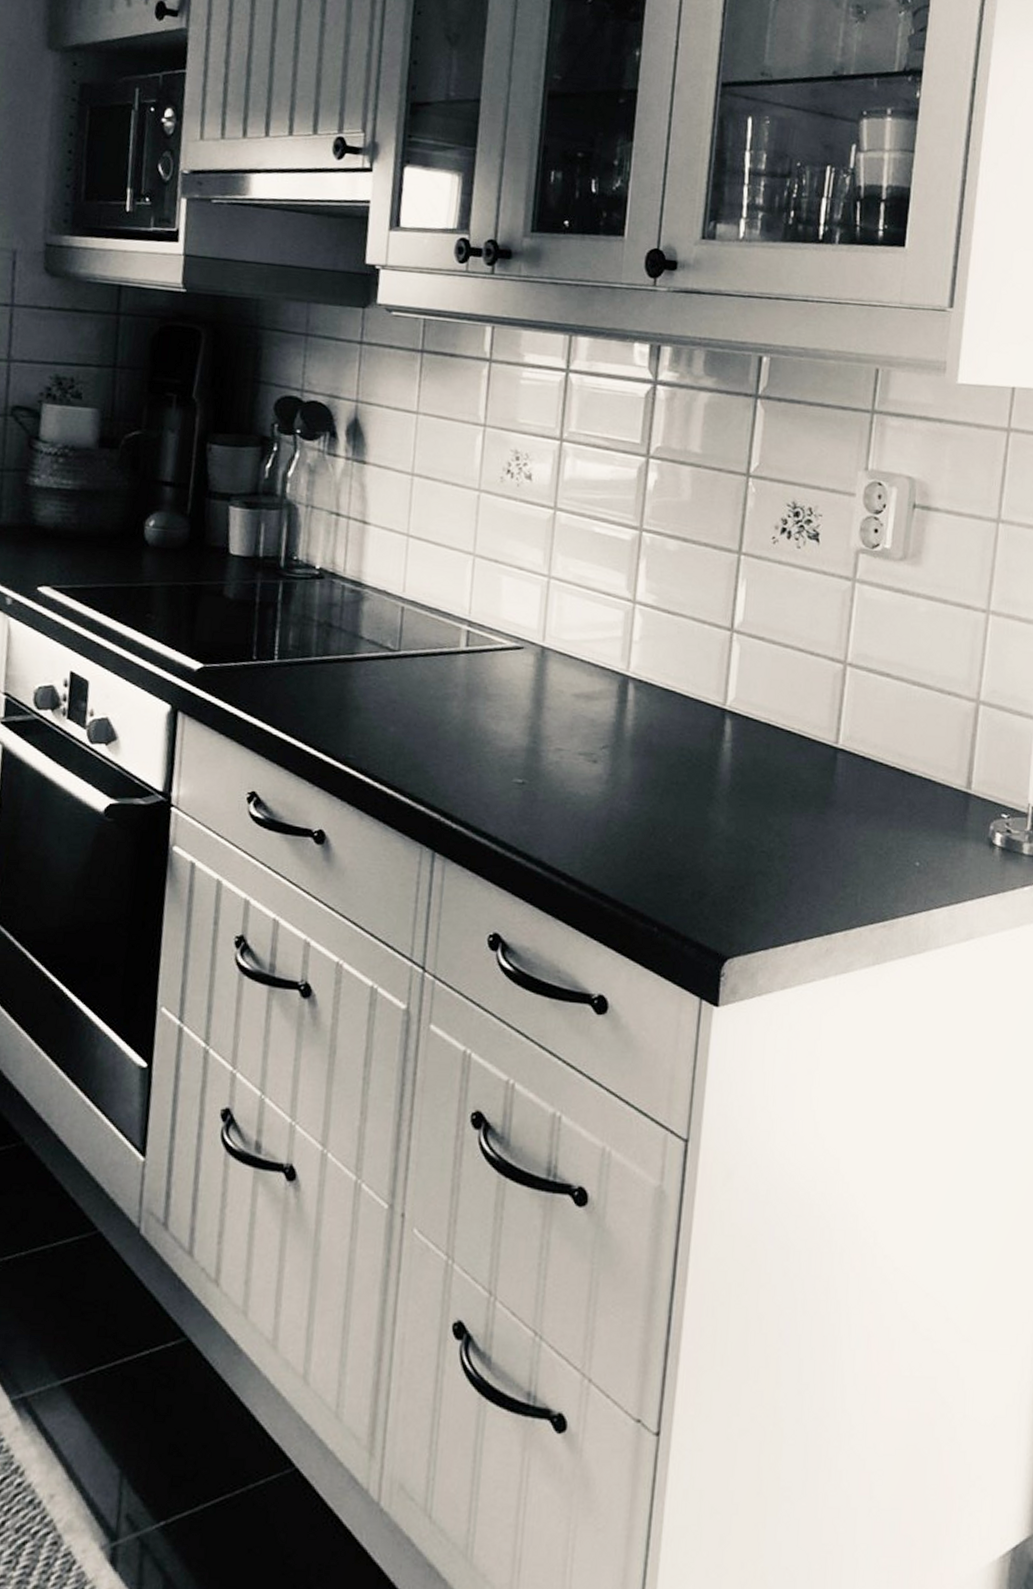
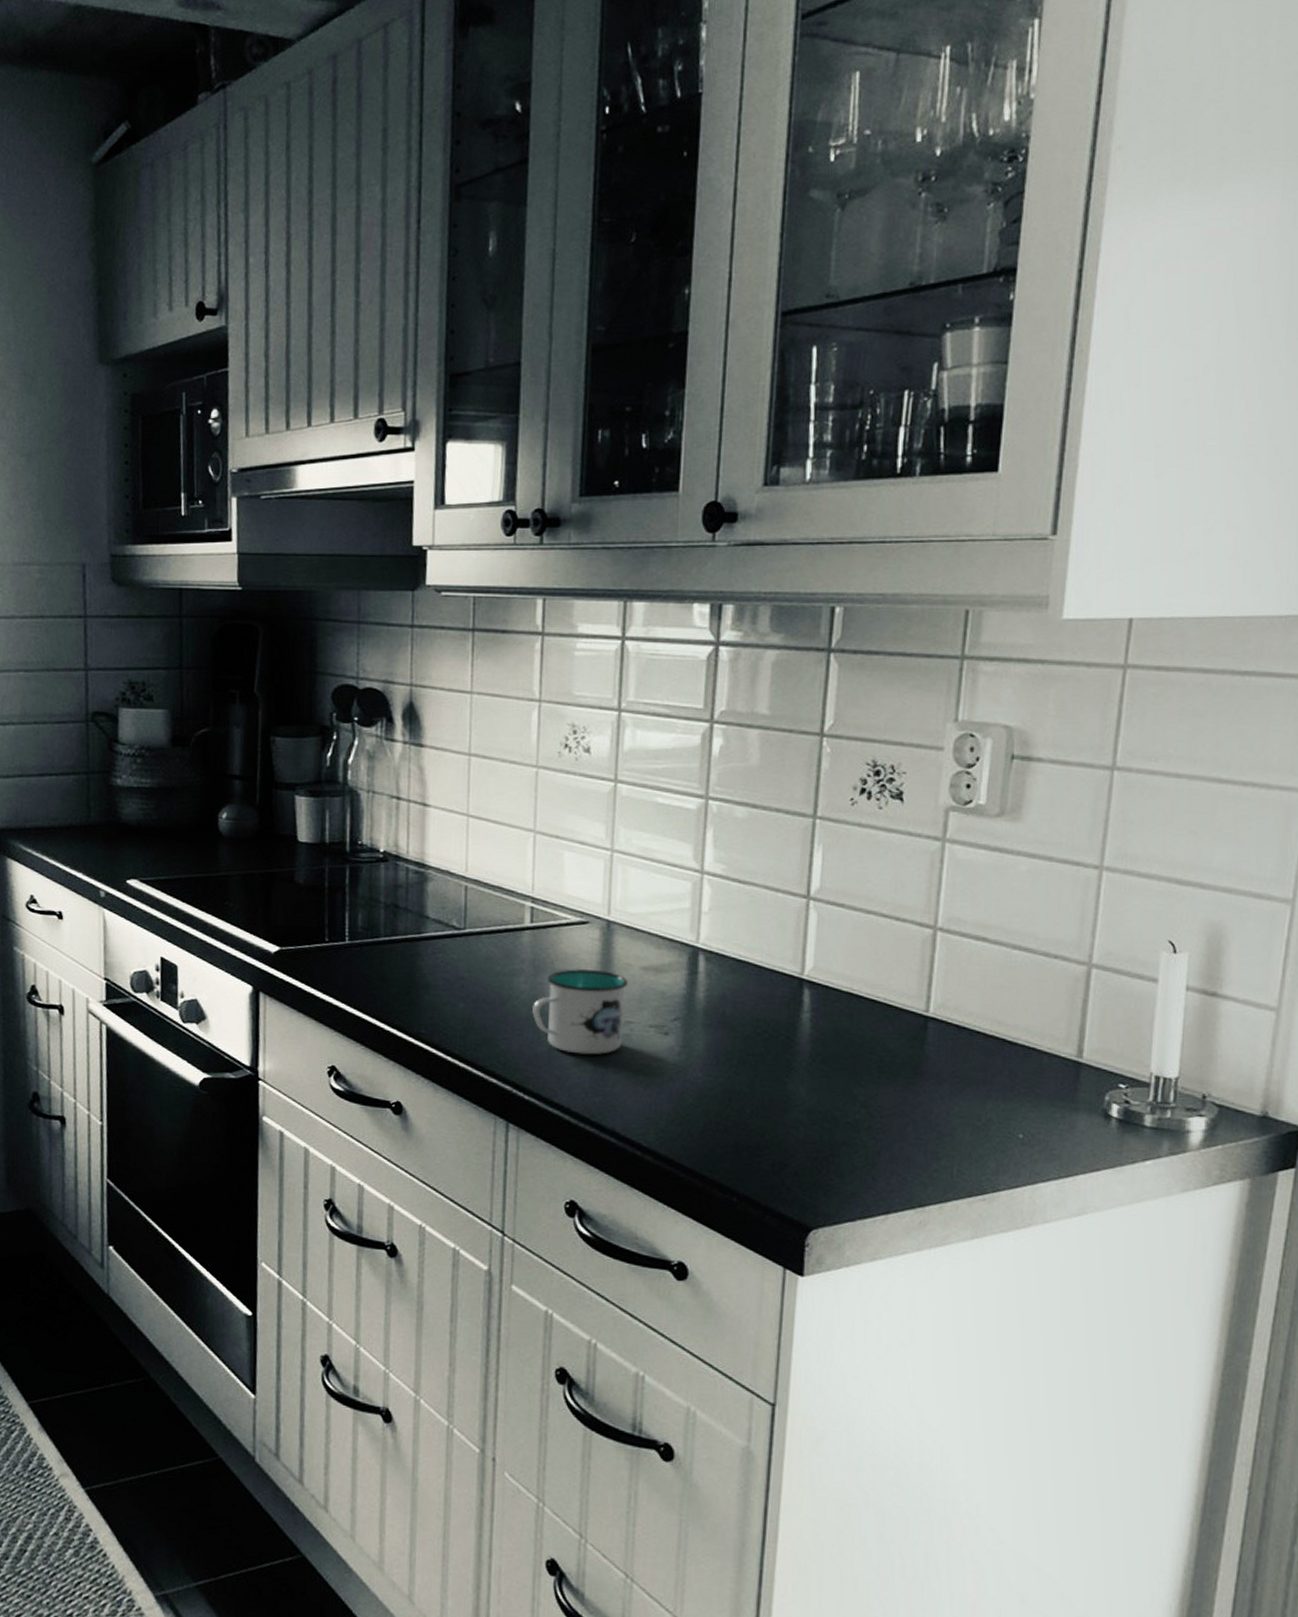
mug: none [464,694,560,783] -> present [532,969,629,1055]

